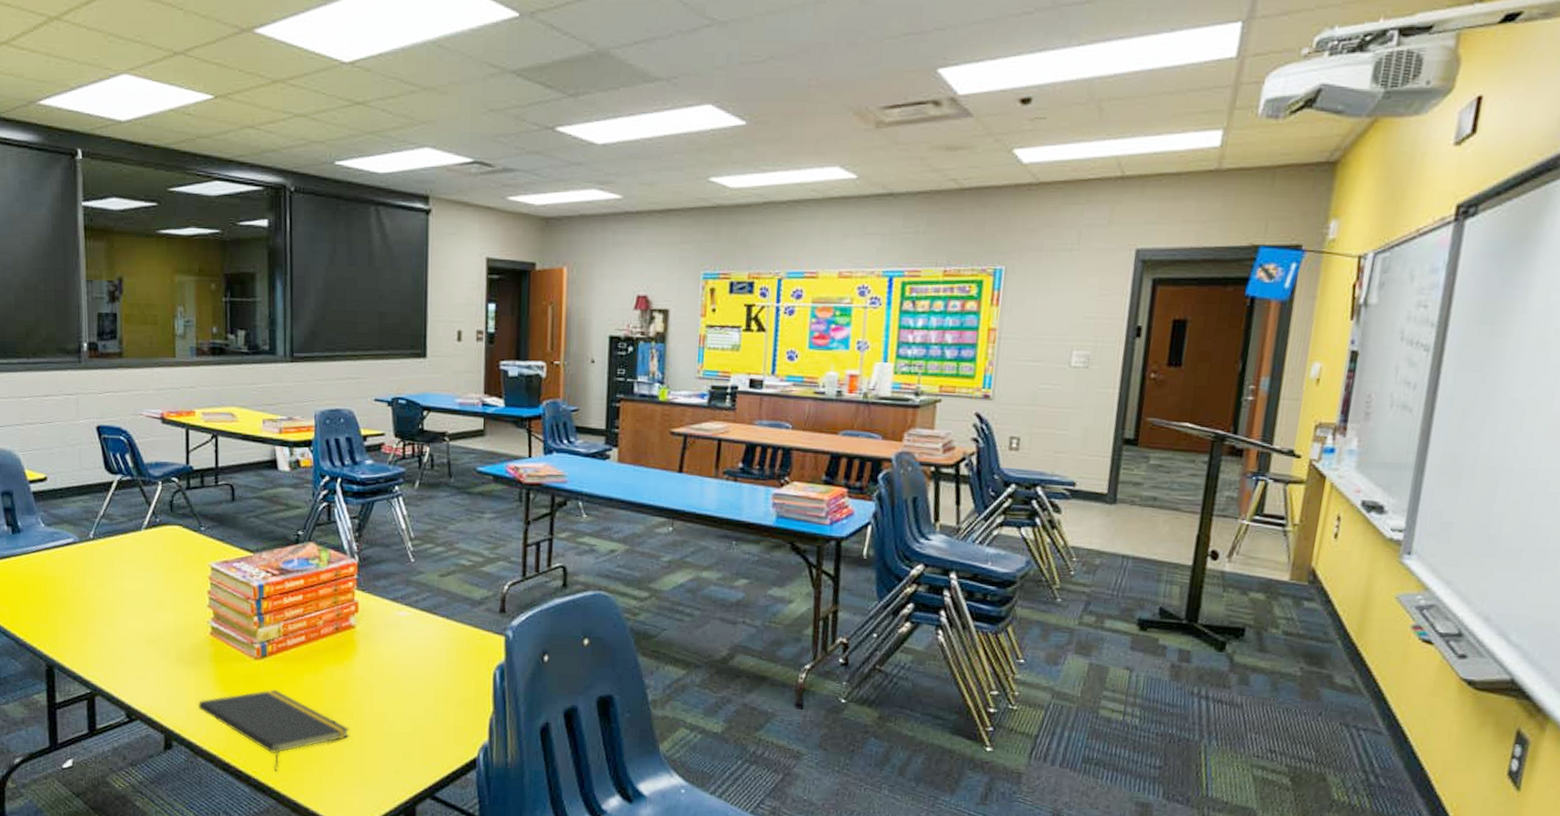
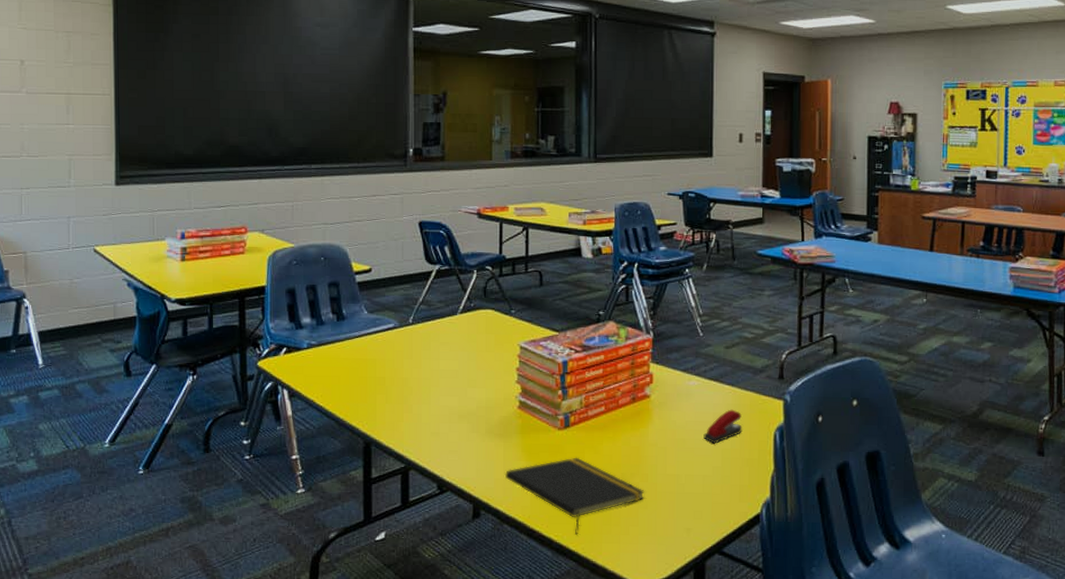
stapler: none [414,644,458,681] -> present [703,409,742,444]

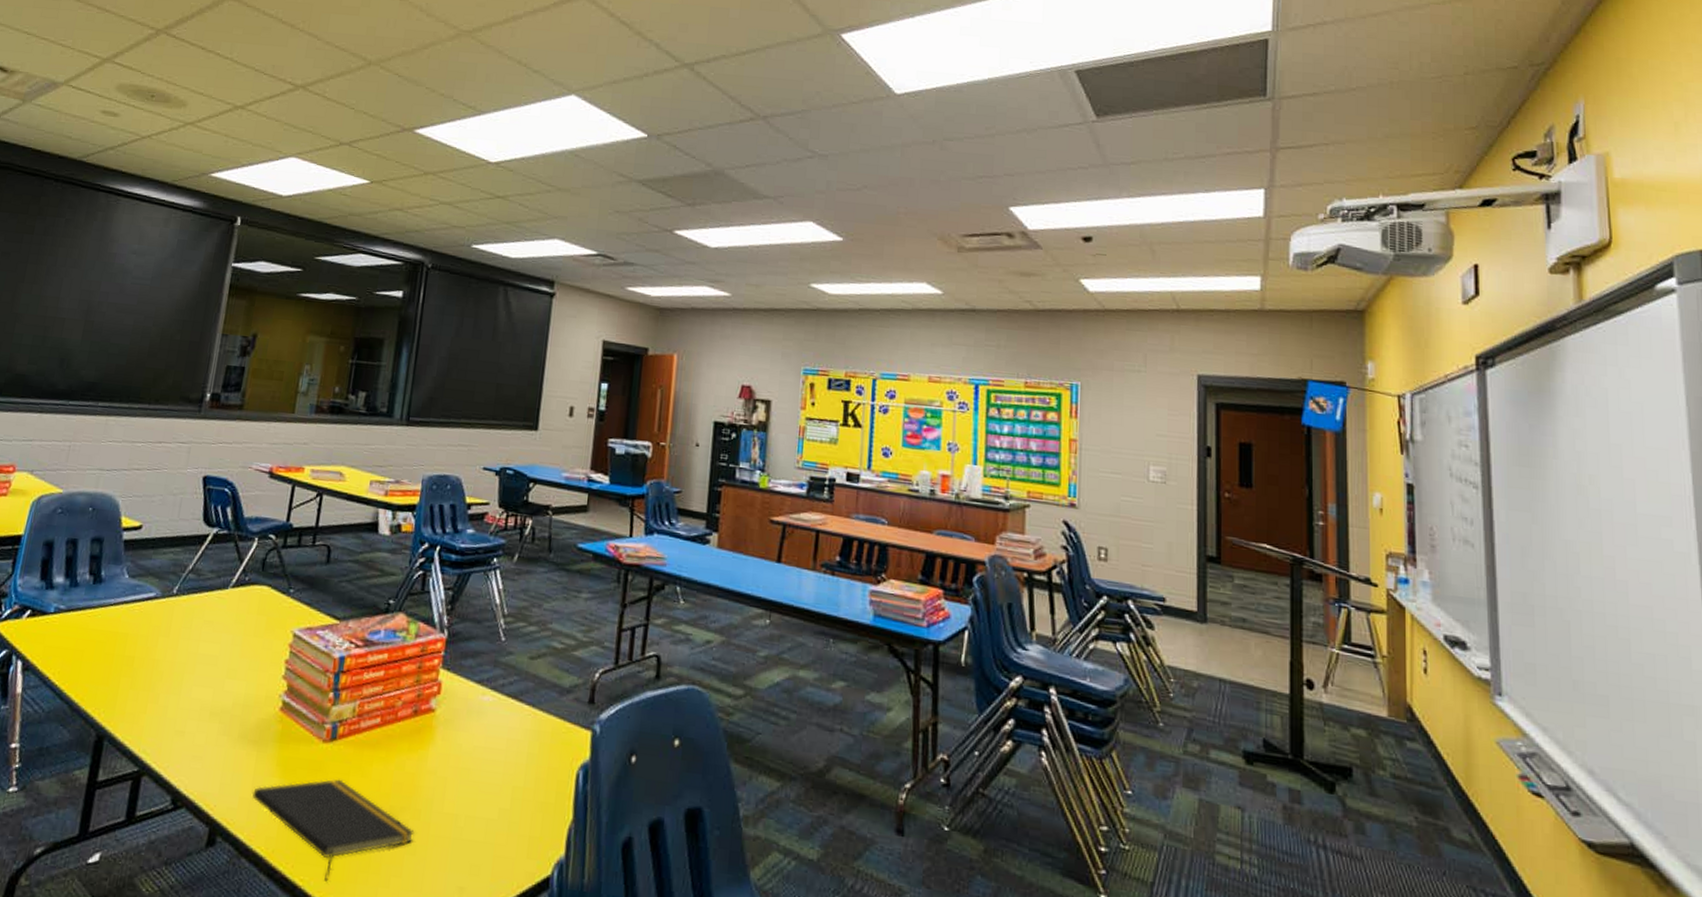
stapler: present [703,409,742,444] -> none [492,736,540,779]

